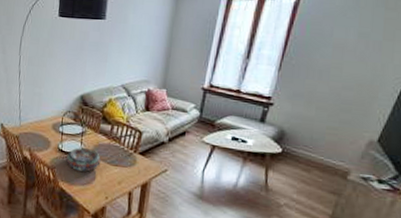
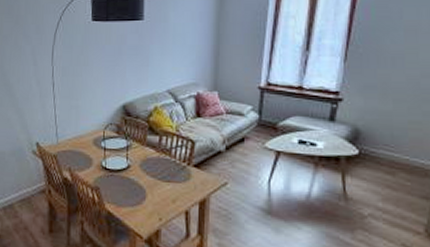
decorative bowl: present [66,147,101,172] -> none [111,164,151,191]

